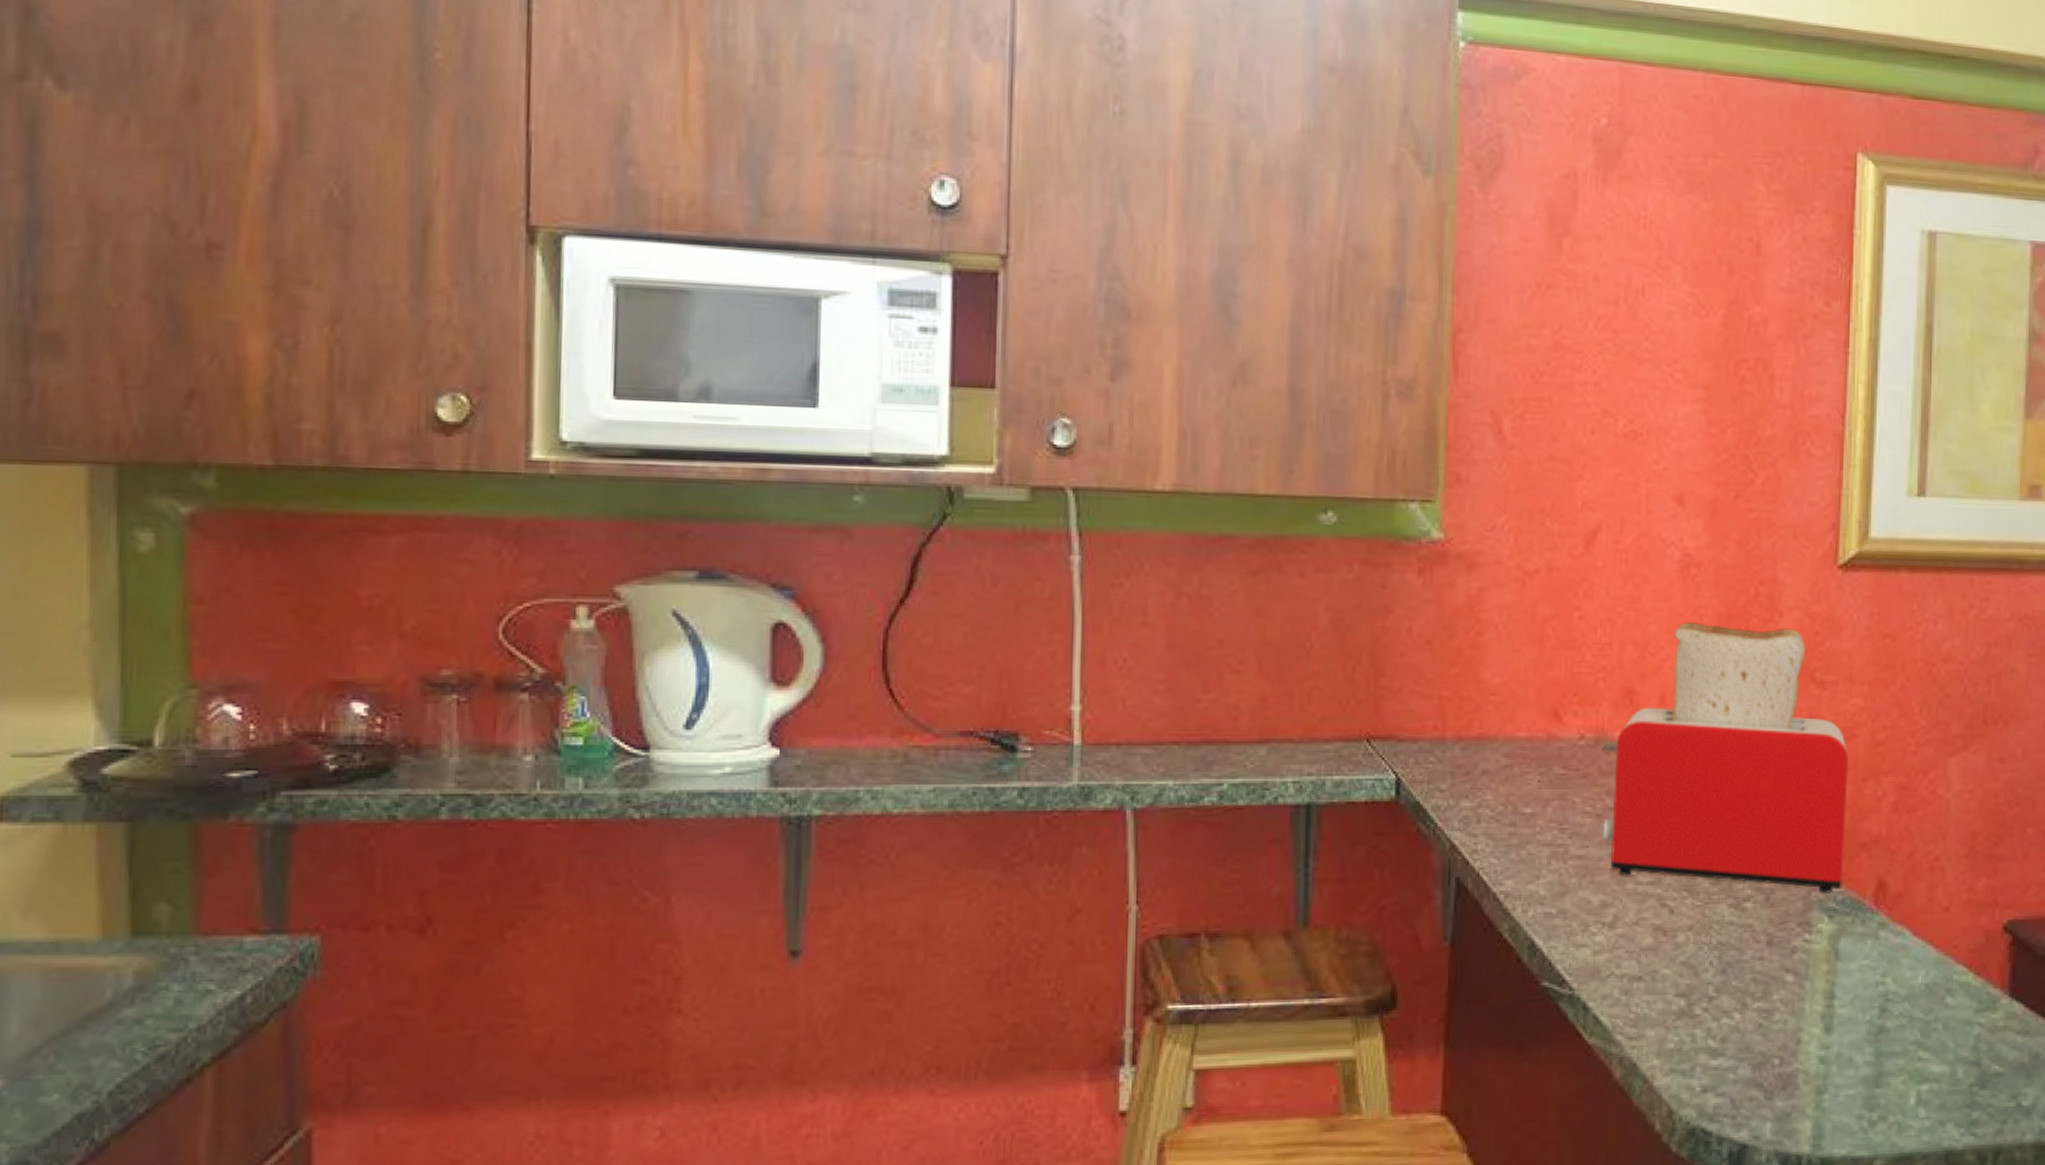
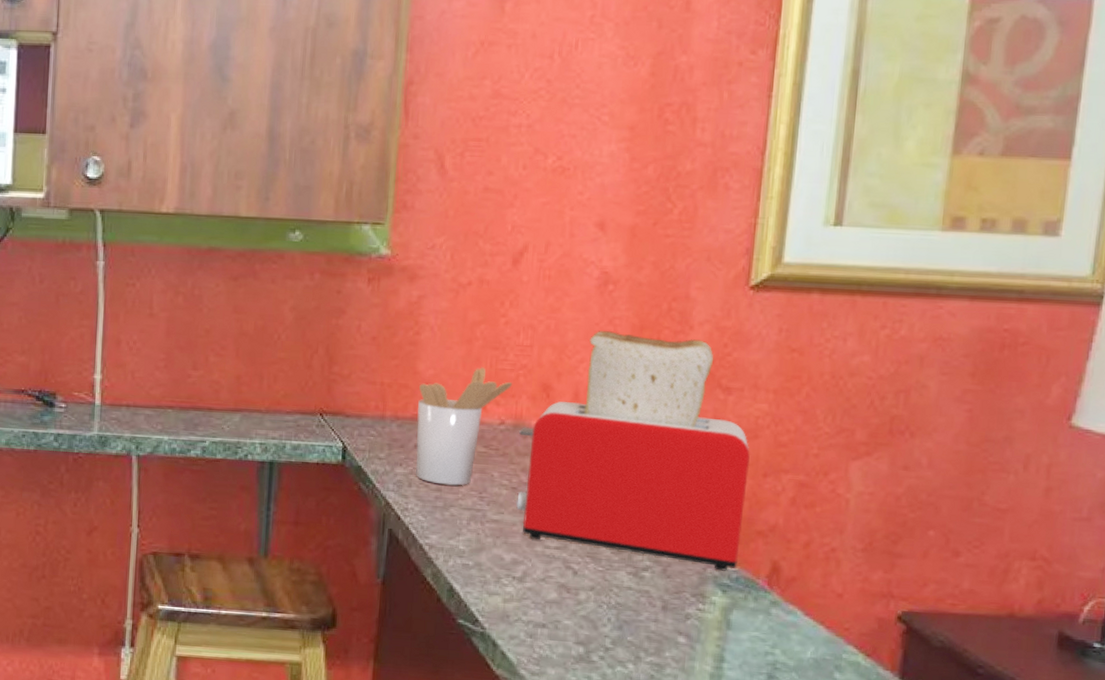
utensil holder: none [1484,671,1591,818] -> present [415,367,512,486]

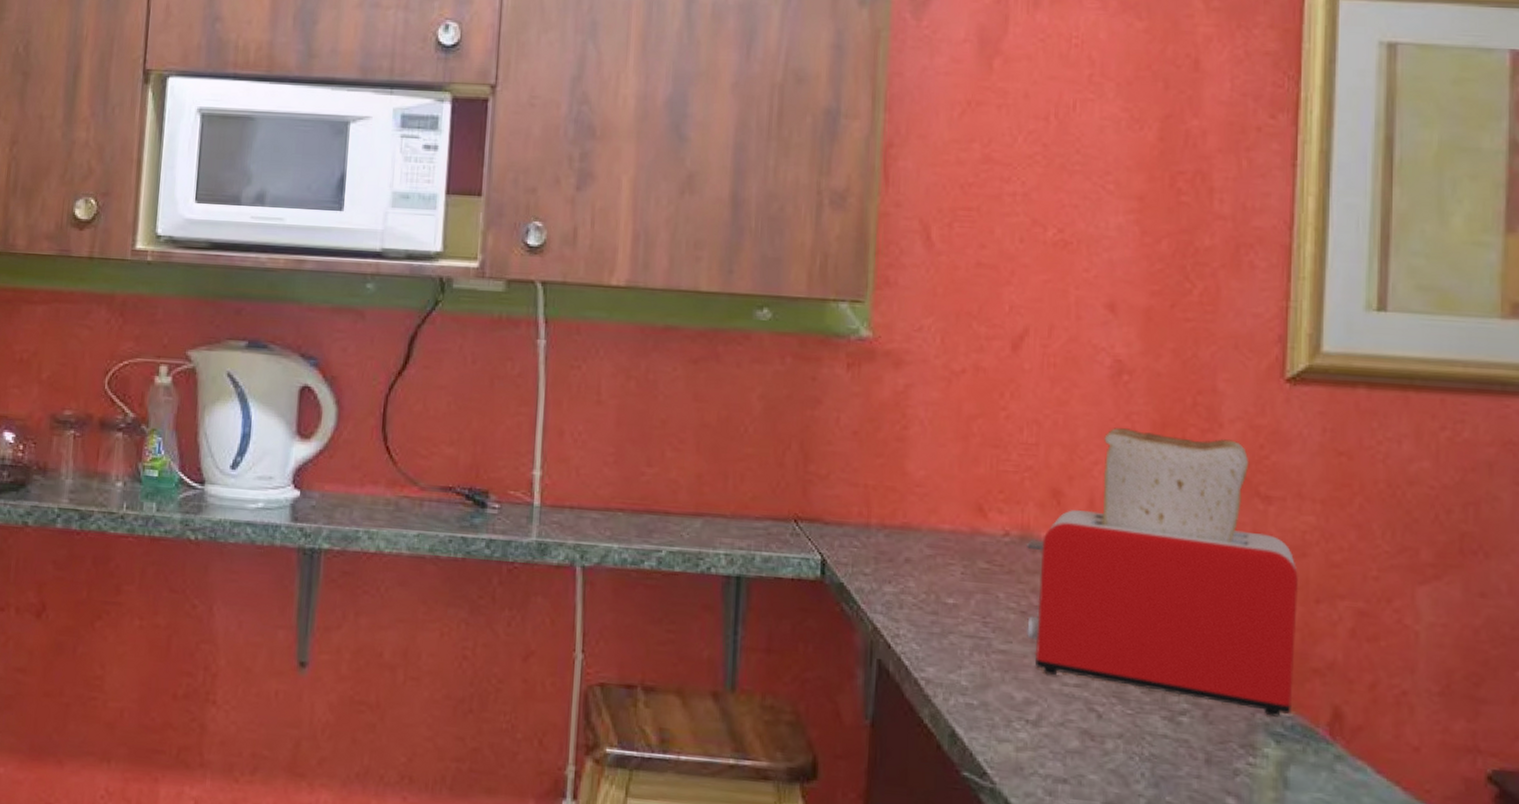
utensil holder: present [415,367,512,486] -> none [907,468,1016,608]

